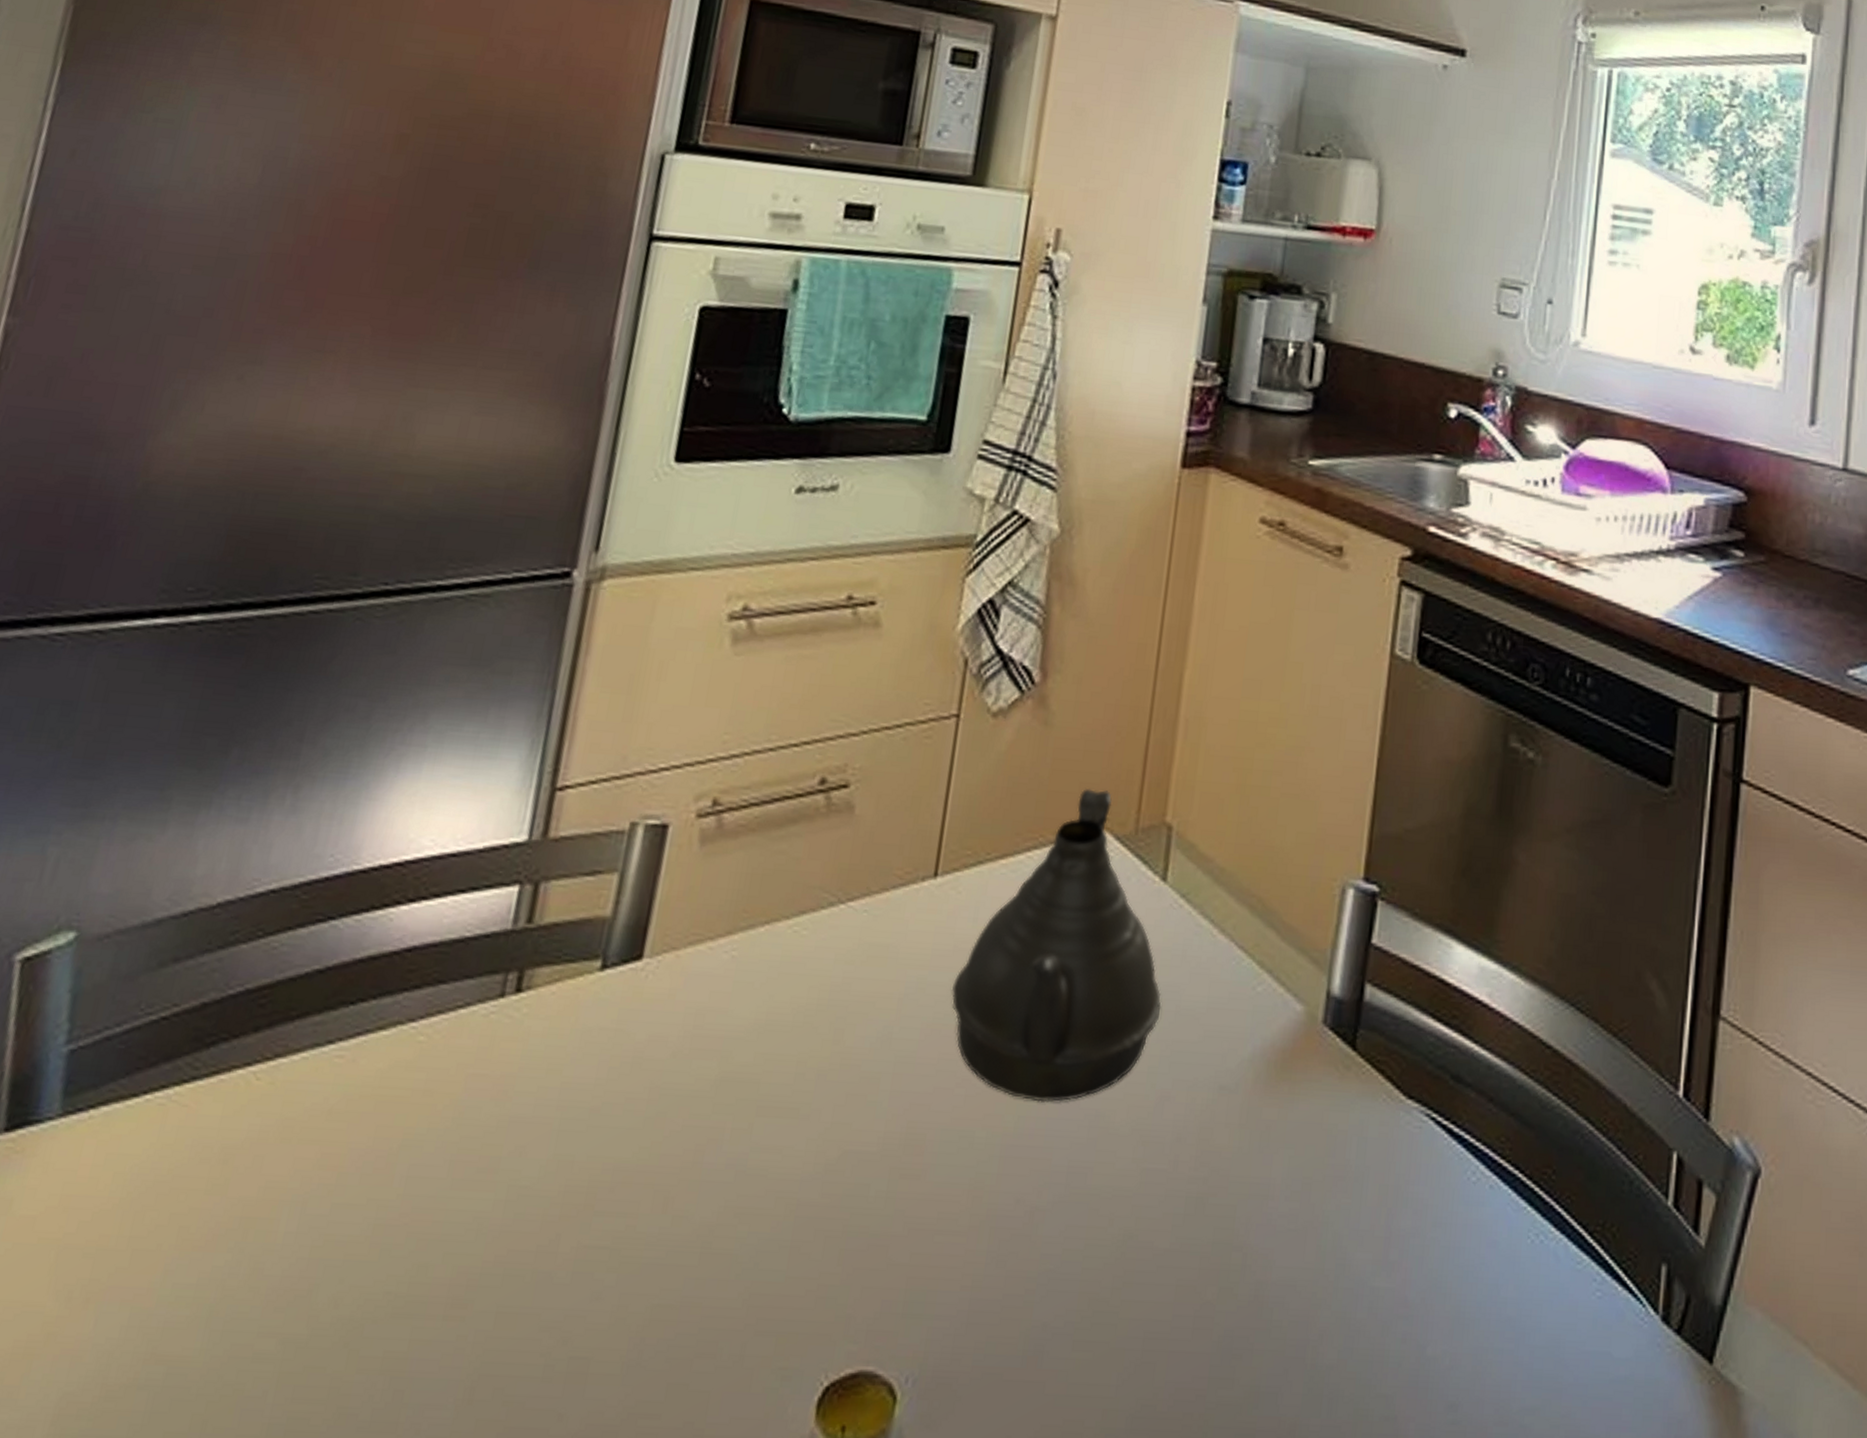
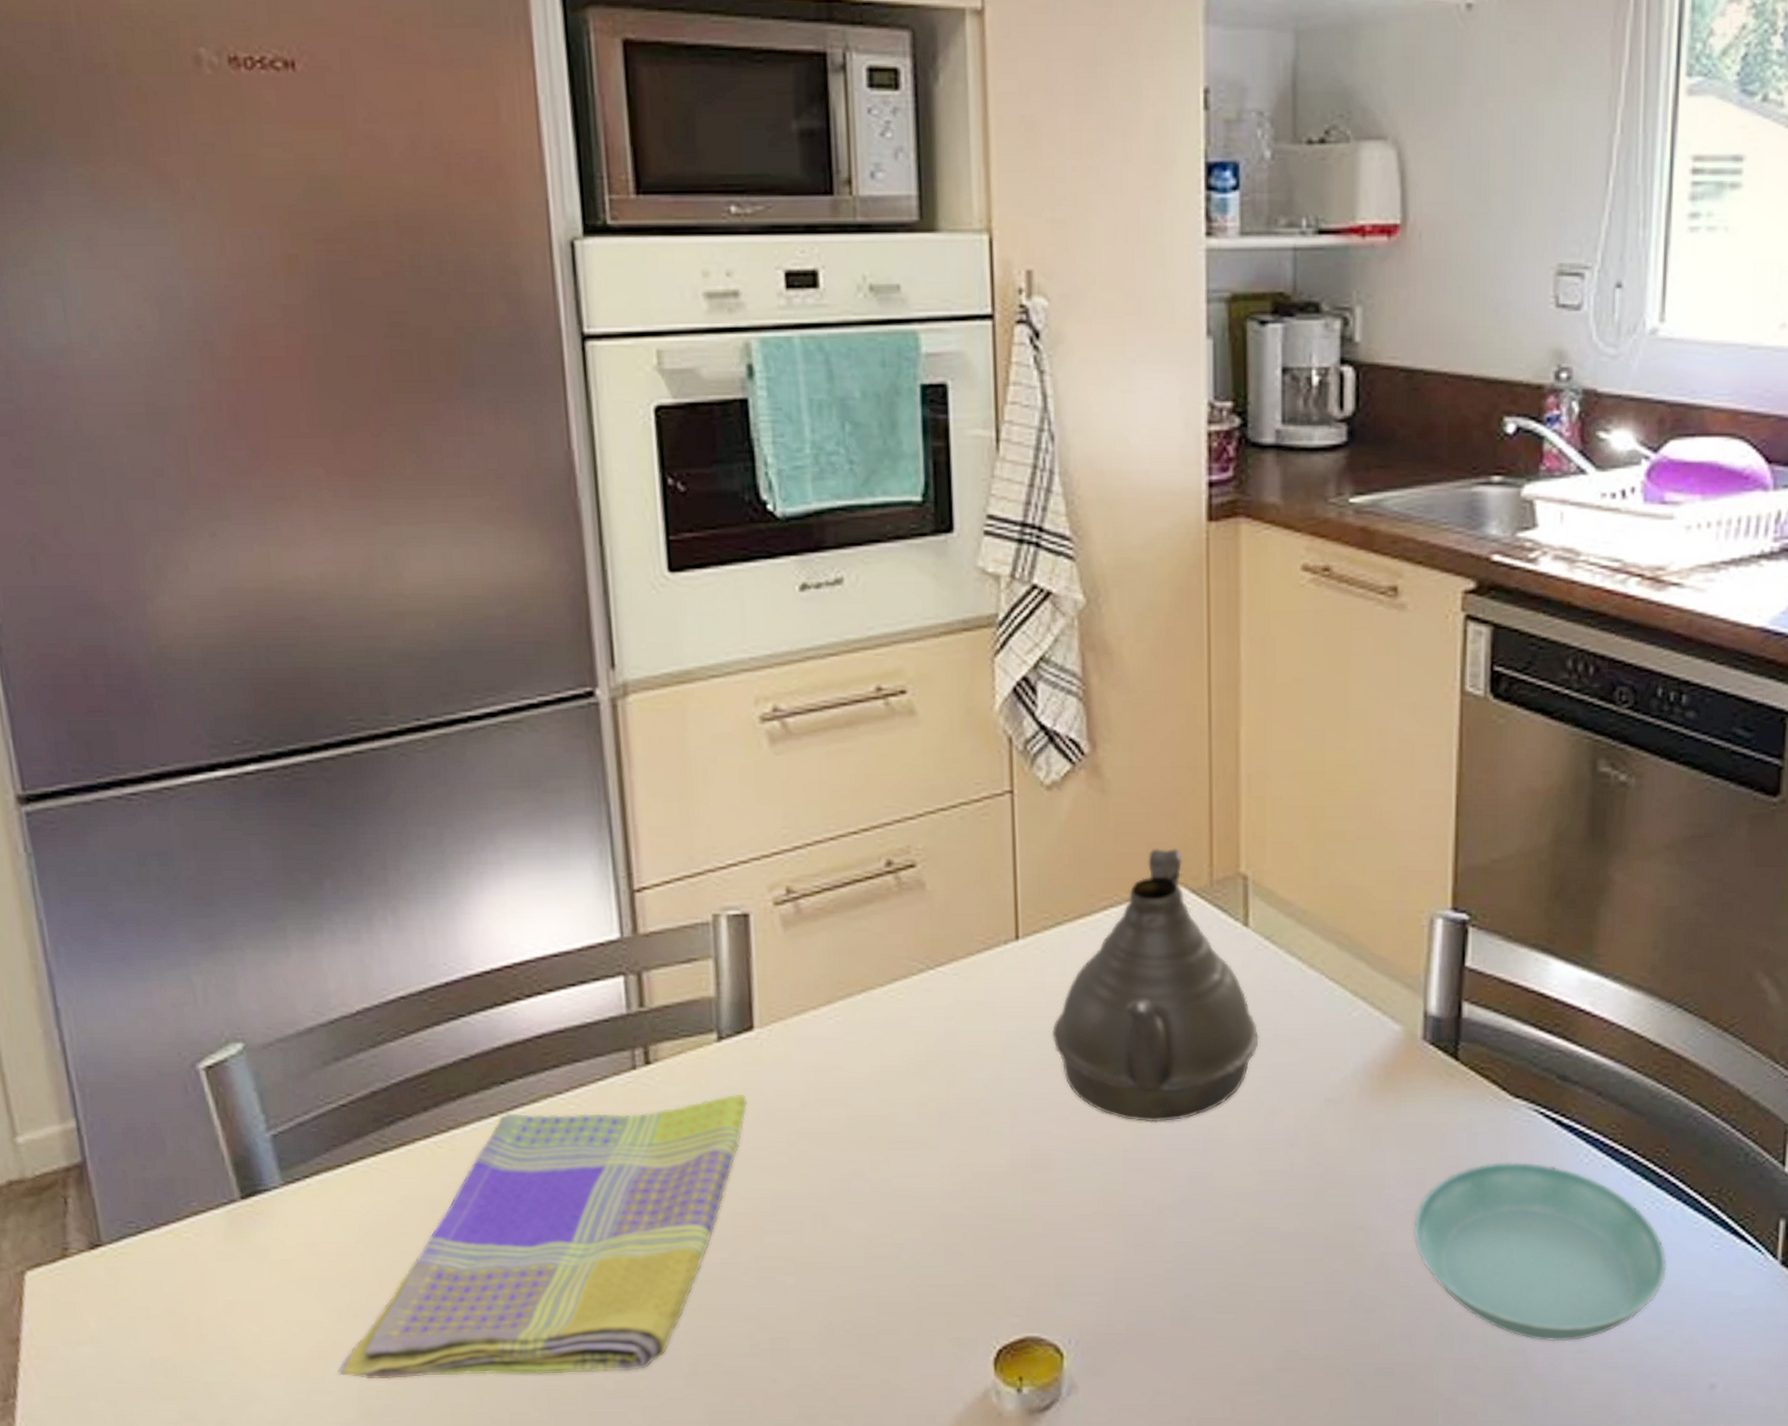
dish towel: none [39,1035,615,1396] -> present [338,1093,747,1380]
saucer: none [1292,1174,1548,1409] -> present [1413,1161,1667,1342]

